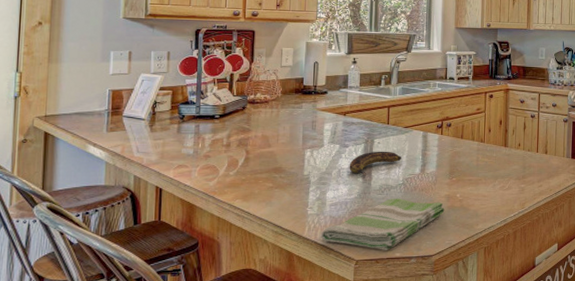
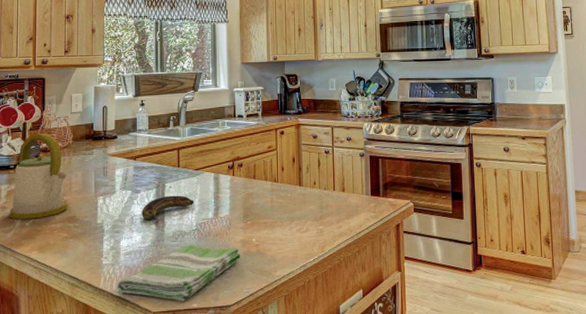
kettle: none [212,84,274,168] -> present [9,132,67,219]

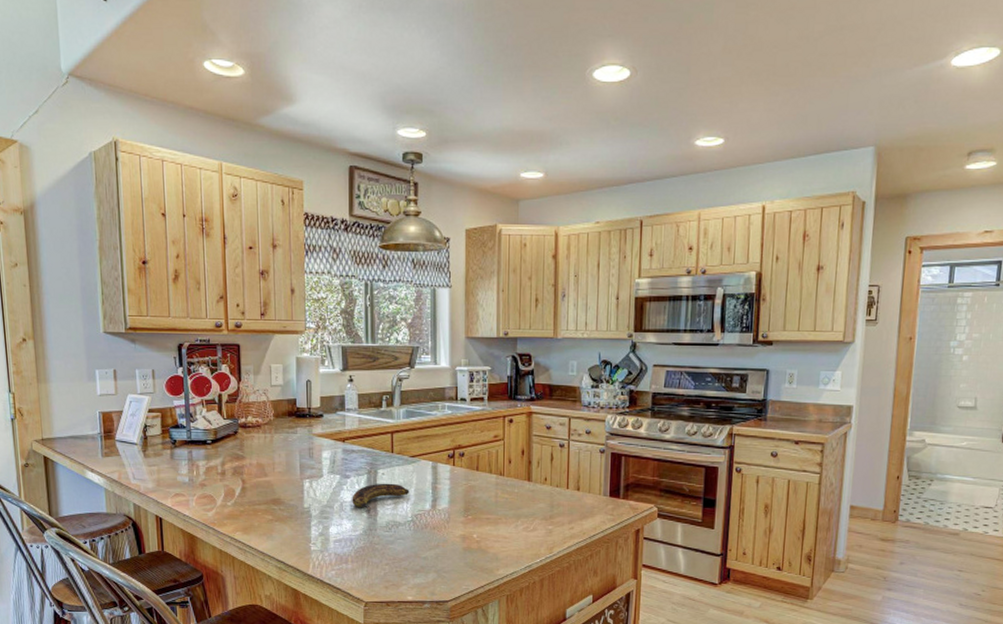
kettle: present [9,132,67,219] -> none [209,406,271,499]
dish towel: present [117,245,241,302] -> none [327,536,460,594]

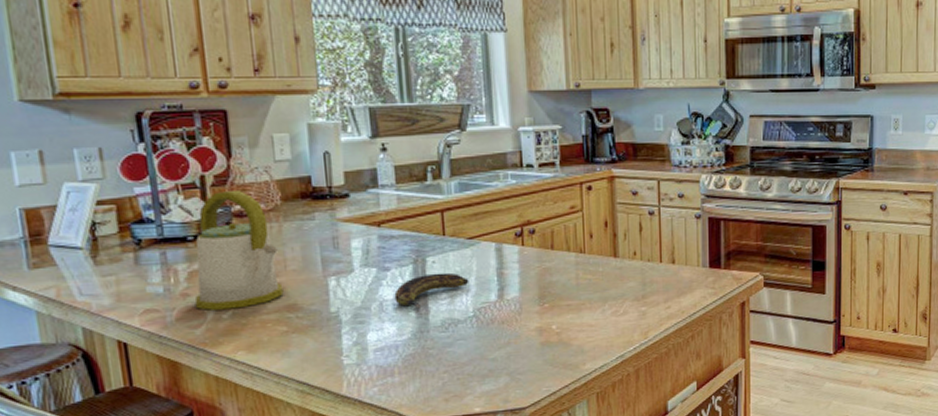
kettle: none [209,406,271,499] -> present [194,189,284,310]

